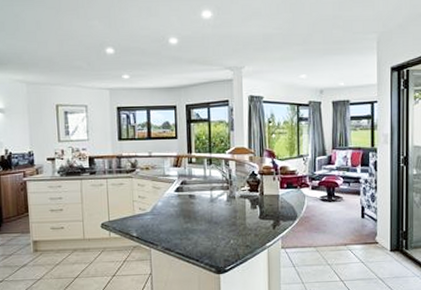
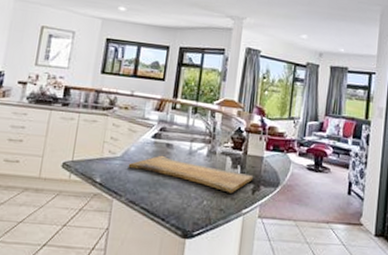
cutting board: none [158,205,273,231] -> present [128,155,254,194]

